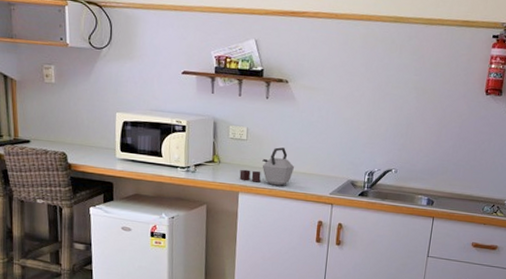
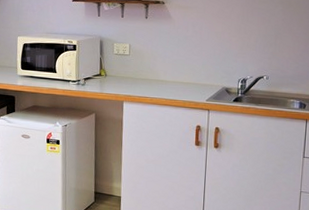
kettle: present [239,147,295,186] -> none [123,60,173,95]

